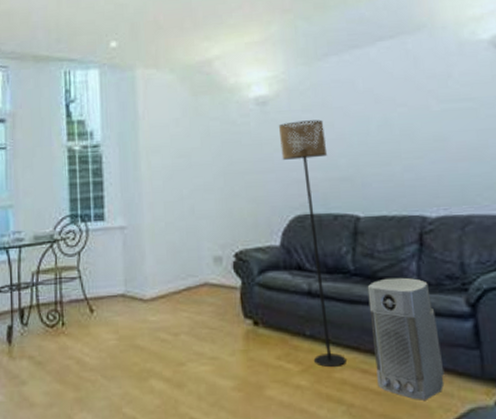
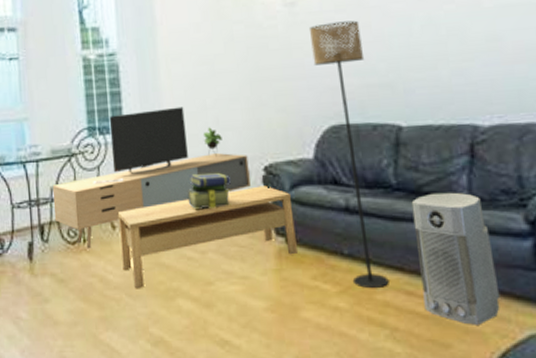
media console: none [34,196,222,332] -> present [52,106,251,249]
coffee table: none [96,271,264,371] -> present [117,185,297,289]
stack of books: none [162,259,204,294] -> present [187,173,231,210]

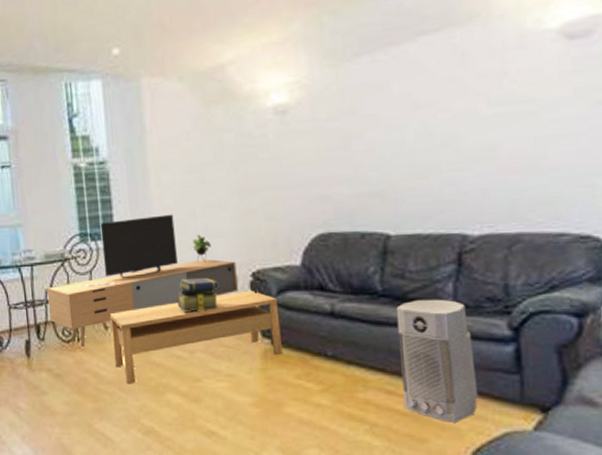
floor lamp: present [308,20,389,289] -> none [299,129,371,388]

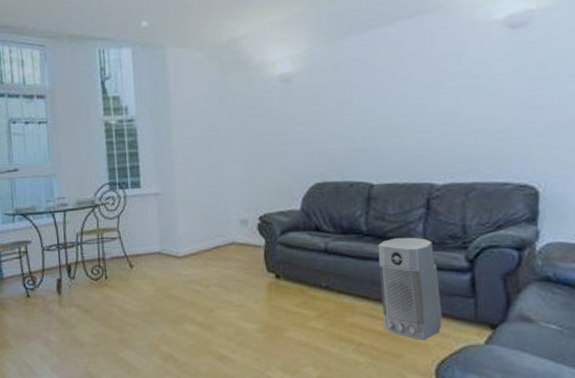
media console: present [47,214,238,348] -> none [78,166,248,284]
coffee table: present [109,290,282,384] -> none [134,232,284,316]
stack of books: present [176,278,219,312] -> none [194,222,231,251]

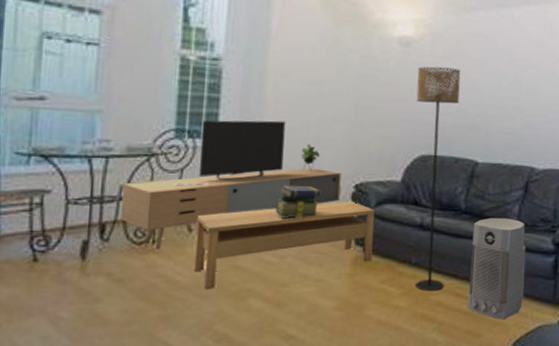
media console: none [78,166,248,284] -> present [120,120,342,250]
coffee table: none [134,232,284,316] -> present [194,201,376,290]
stack of books: none [194,222,231,251] -> present [275,186,321,219]
floor lamp: none [300,96,357,314] -> present [414,66,461,292]

